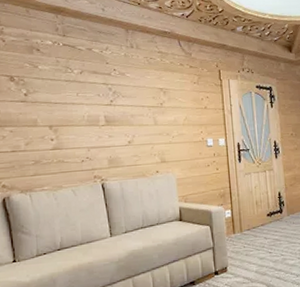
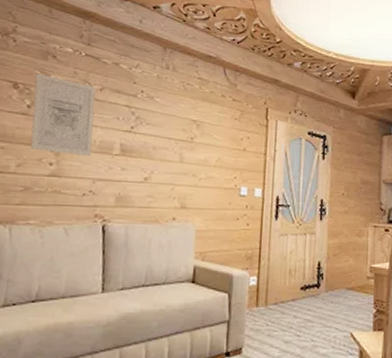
wall art: none [26,66,83,130] -> present [30,73,96,157]

